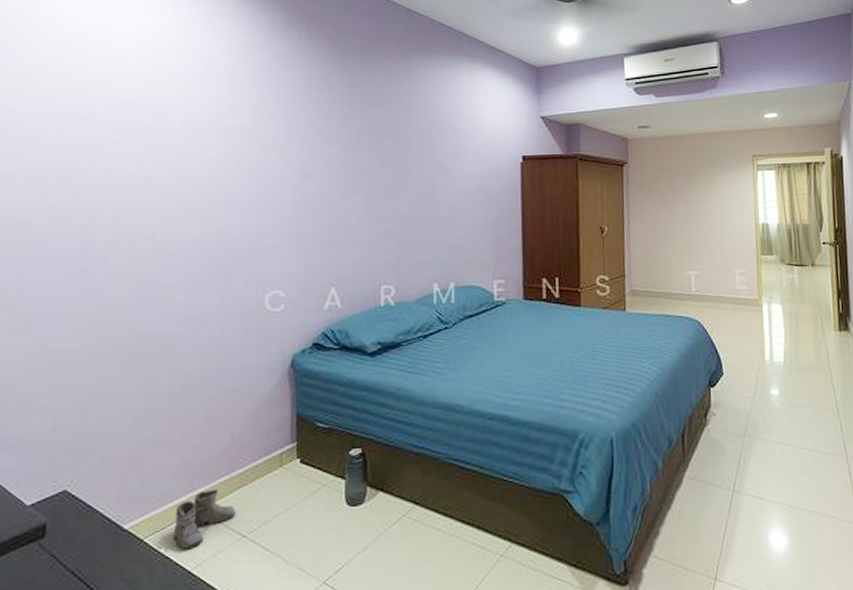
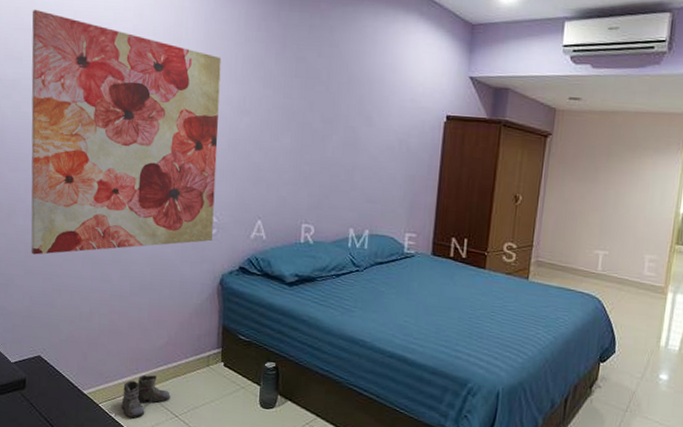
wall art: none [56,91,282,365] -> present [31,9,222,255]

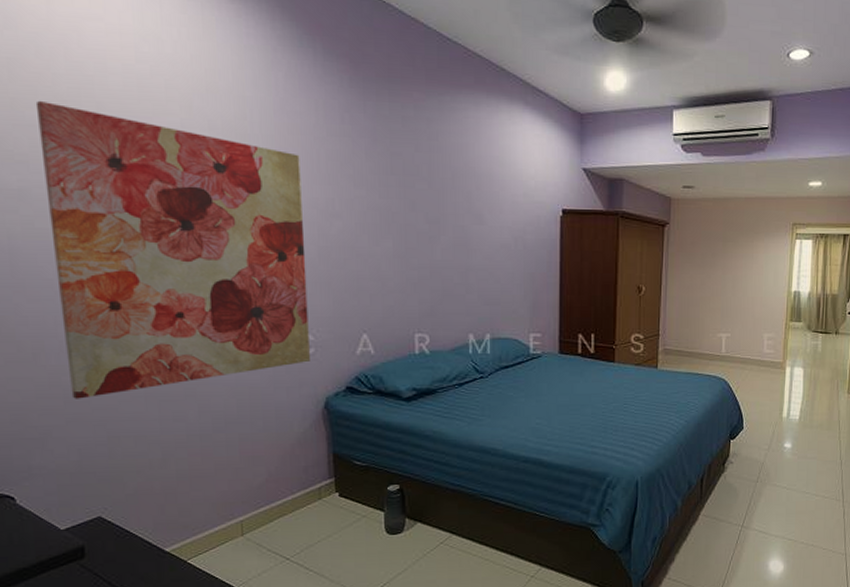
boots: present [115,374,171,419] -> none [209,517,278,570]

